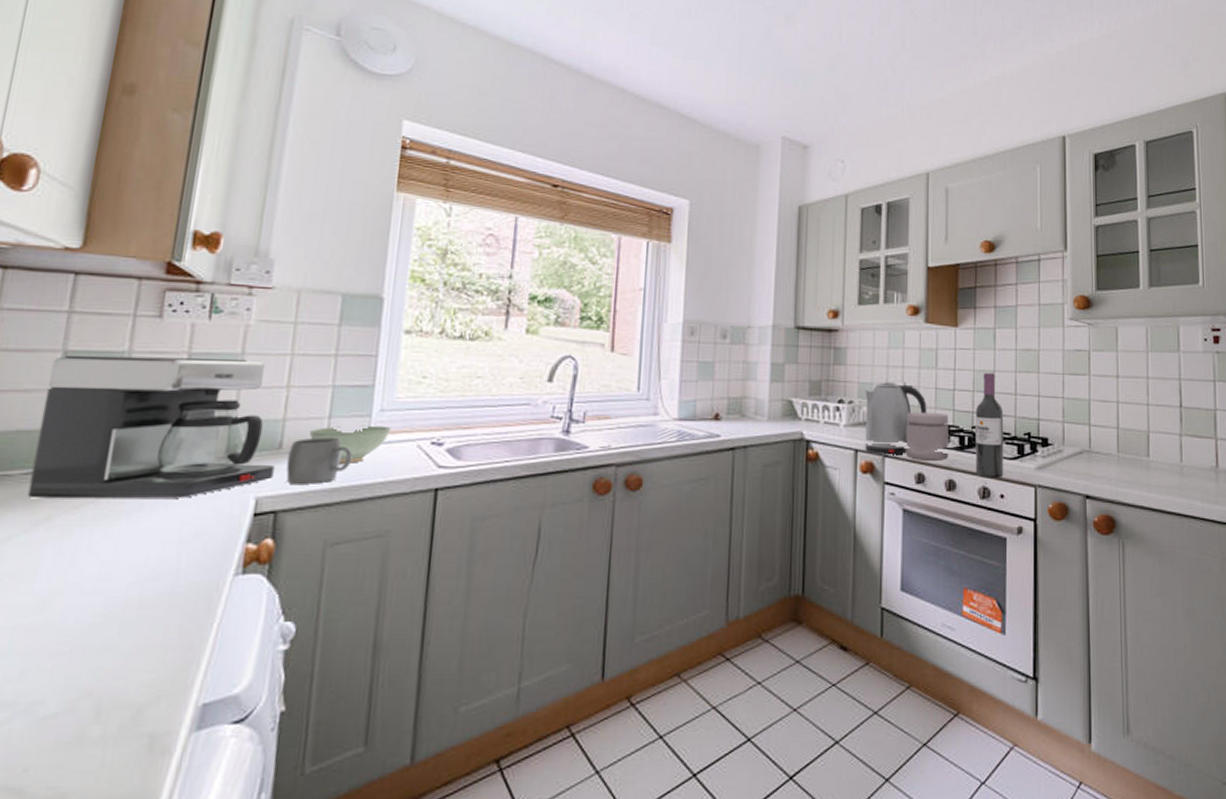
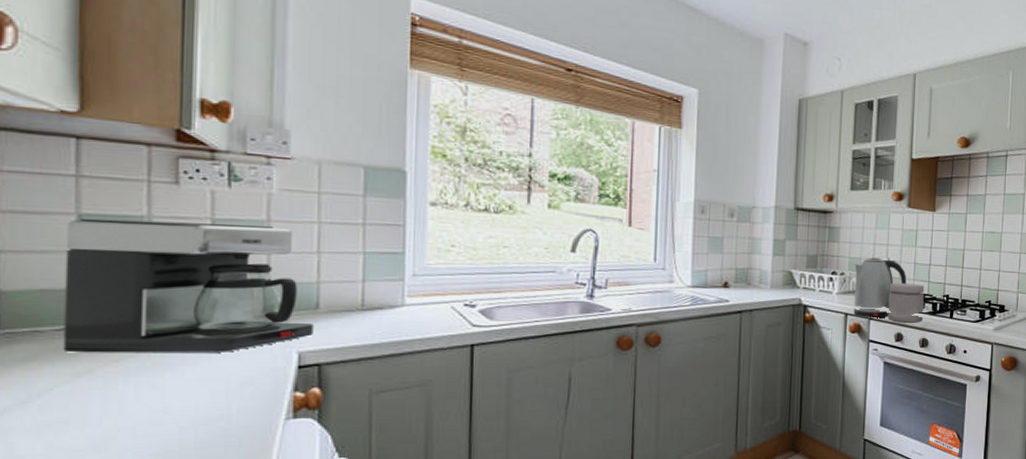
mug: present [286,437,353,484] -> none [326,299,389,340]
bowl: present [309,425,391,463] -> none [344,288,425,322]
wine bottle: present [975,372,1004,479] -> none [944,251,970,338]

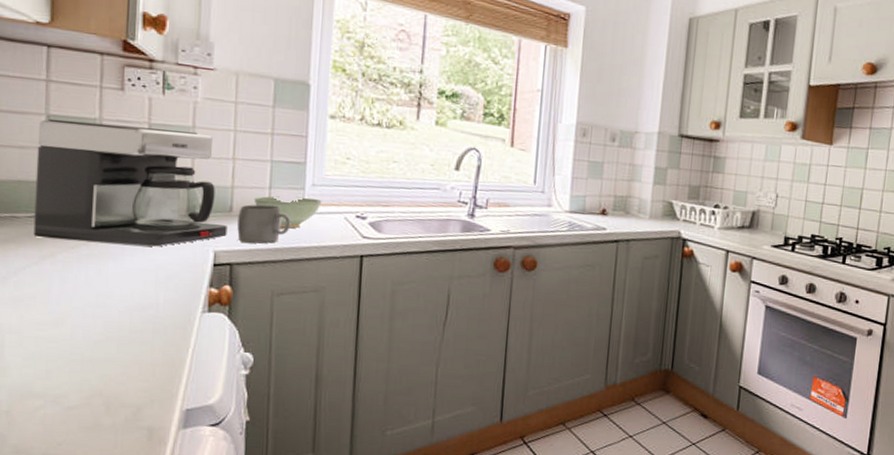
mug: none [326,299,389,340] -> present [237,204,291,244]
bowl: none [344,288,425,322] -> present [254,196,322,229]
kettle: present [853,256,907,319] -> none [735,191,796,258]
jar: present [887,283,925,324] -> none [772,221,815,267]

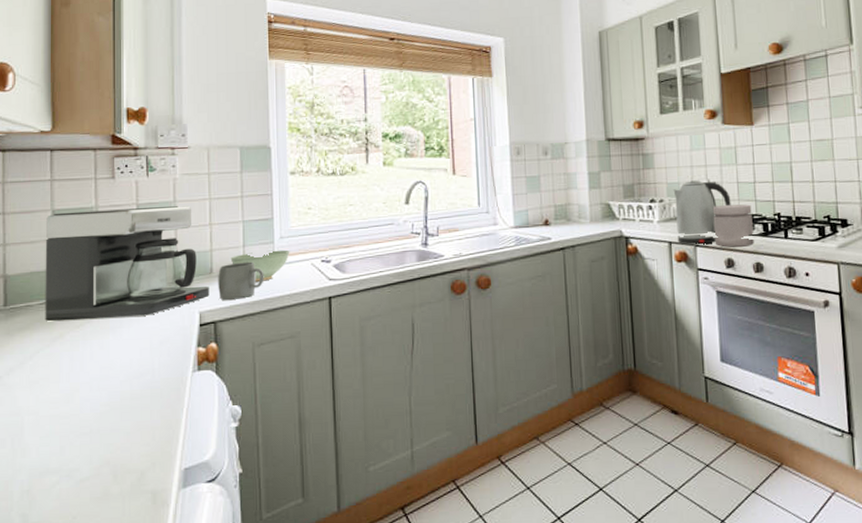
kettle: none [735,191,796,258] -> present [673,179,731,245]
jar: none [772,221,815,267] -> present [712,204,754,248]

